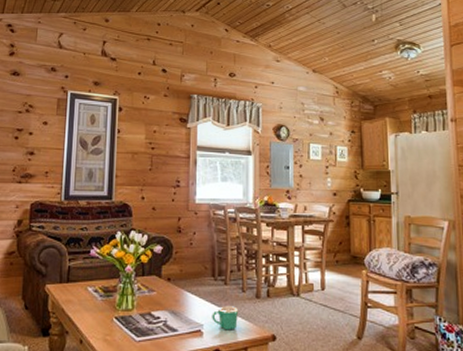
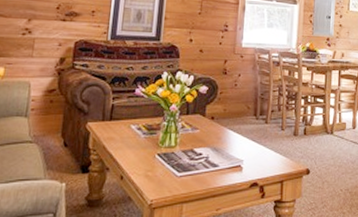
mug: present [212,306,239,330] -> none [251,143,278,165]

